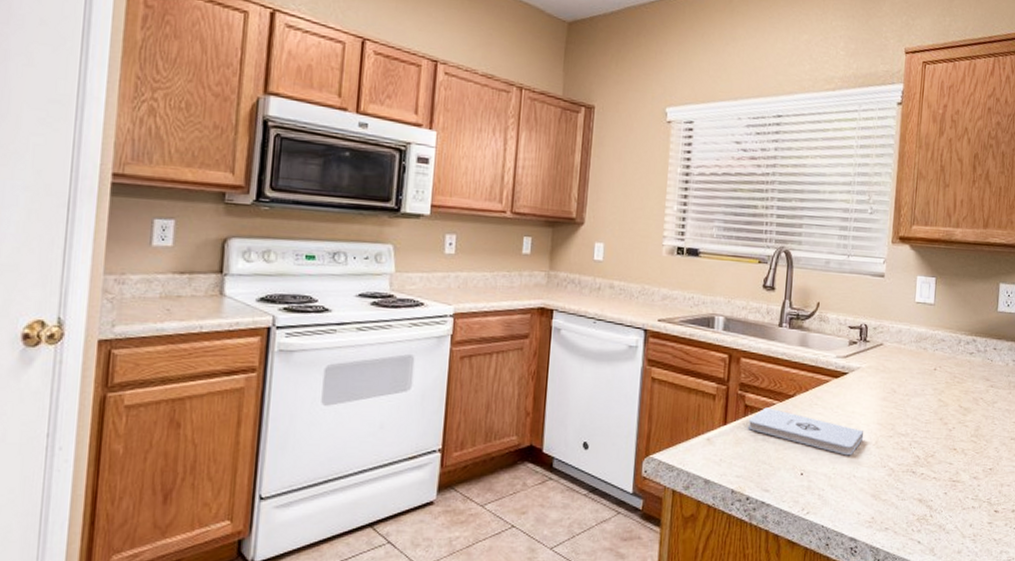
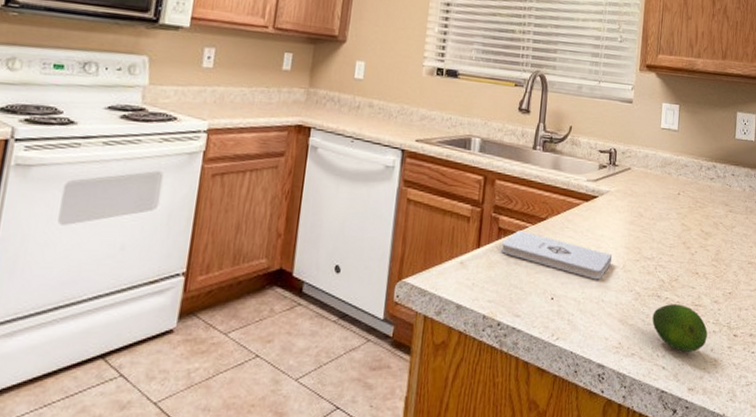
fruit: none [907,480,966,527] -> present [652,304,708,352]

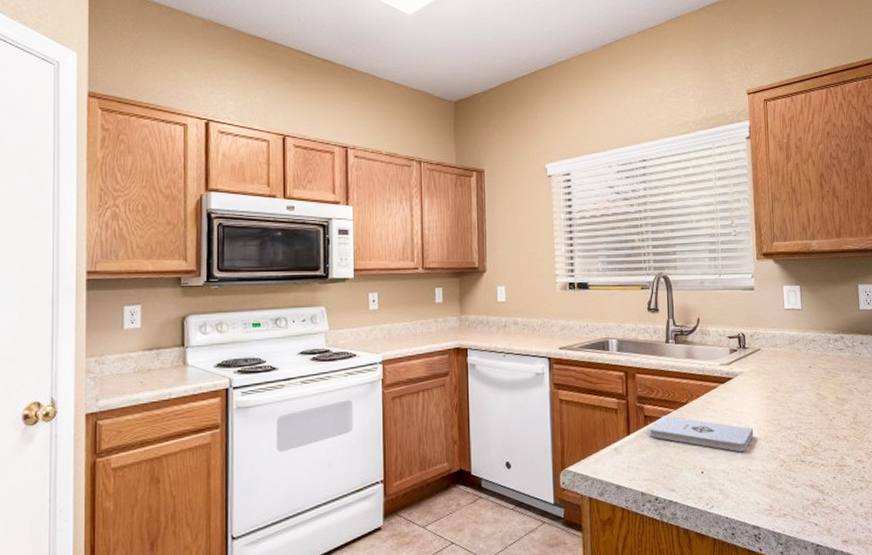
fruit: present [652,304,708,352] -> none [799,466,855,509]

